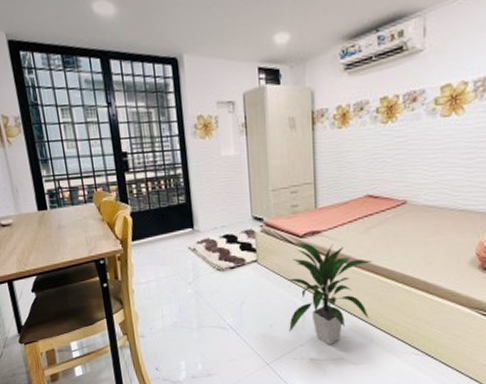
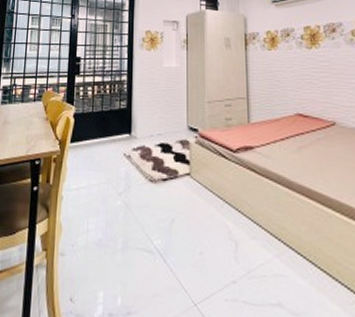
indoor plant: present [288,241,372,345] -> none [220,156,307,285]

